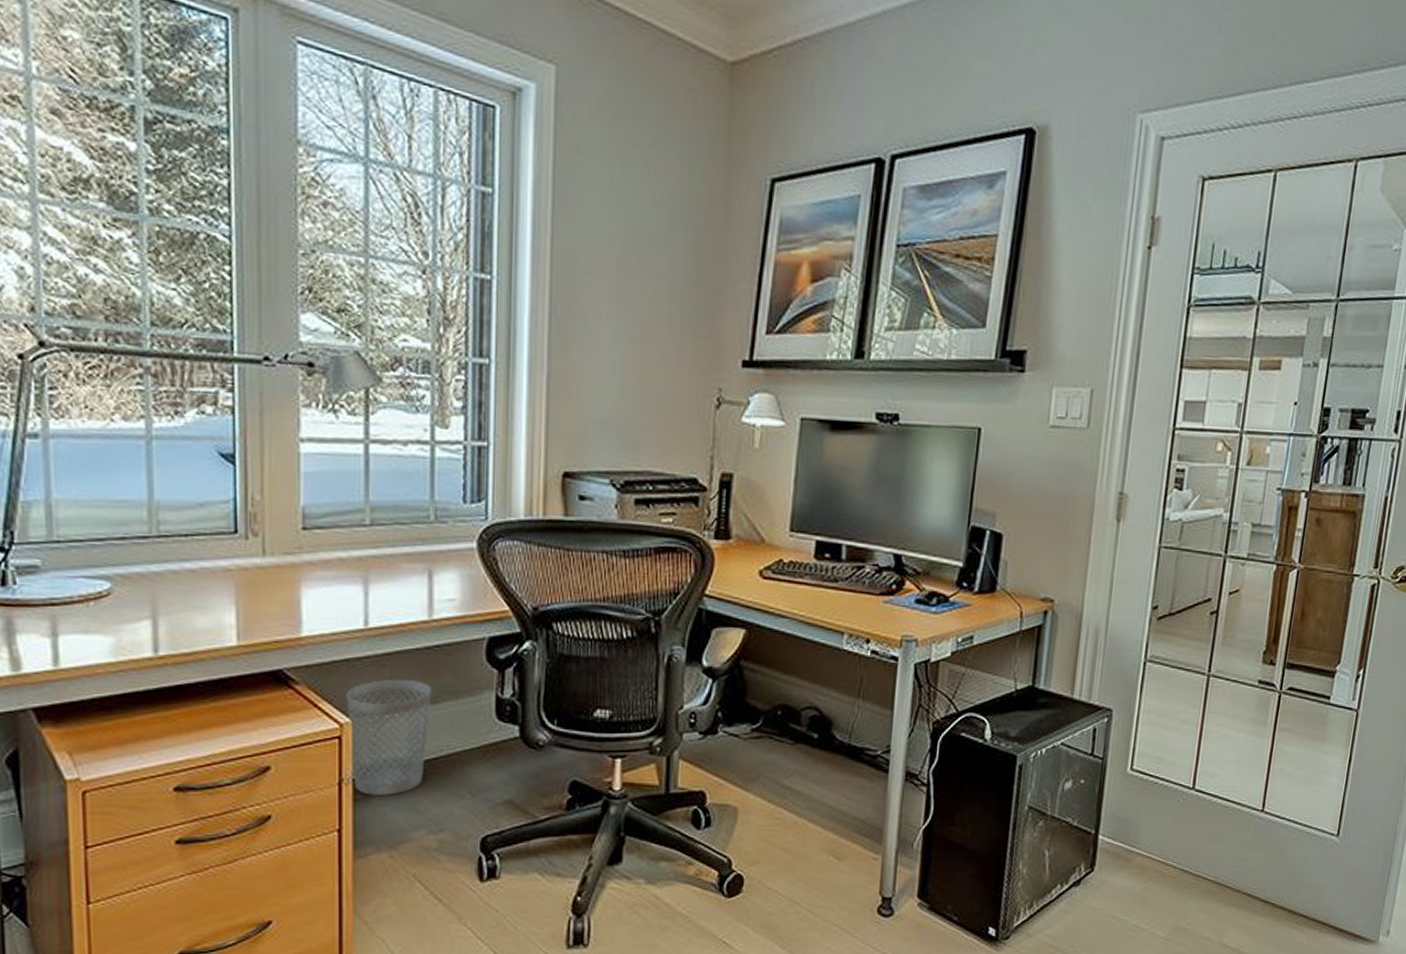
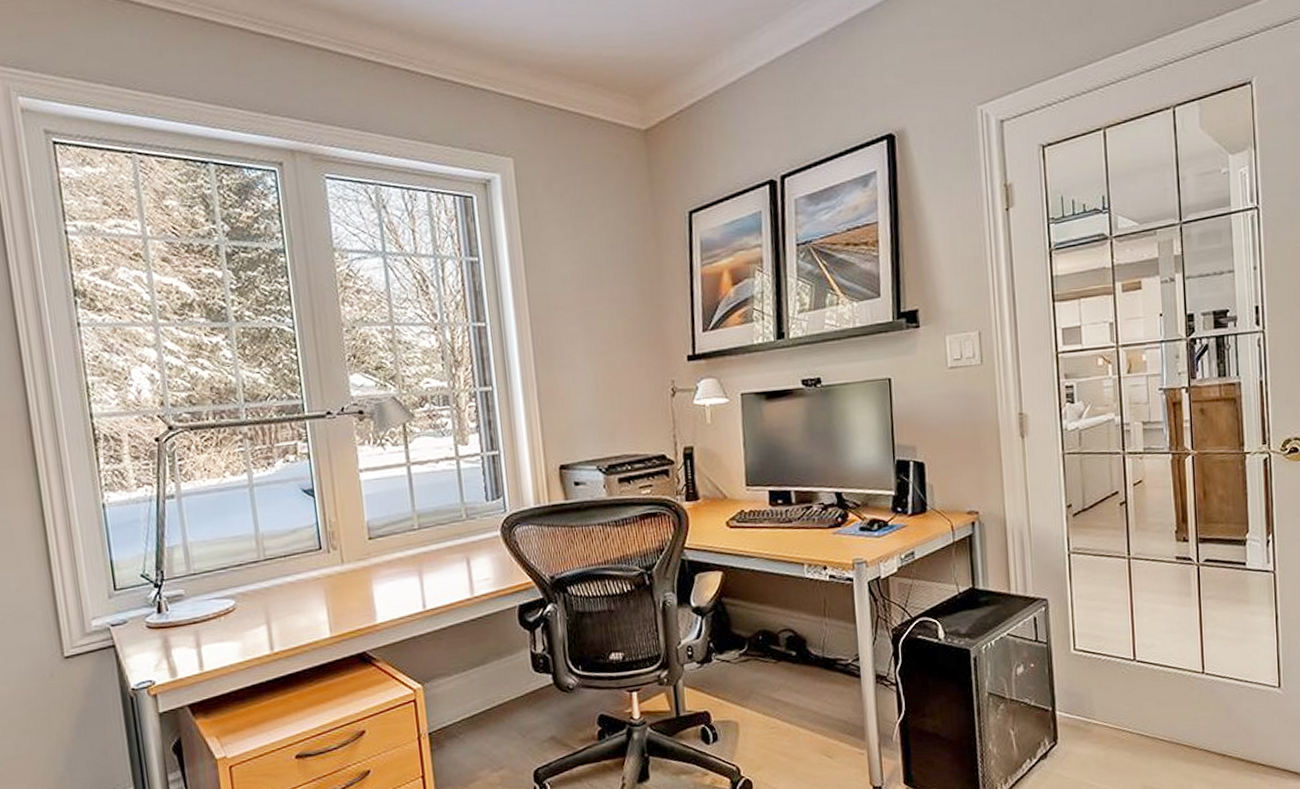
wastebasket: present [346,679,432,795] -> none [415,647,482,745]

